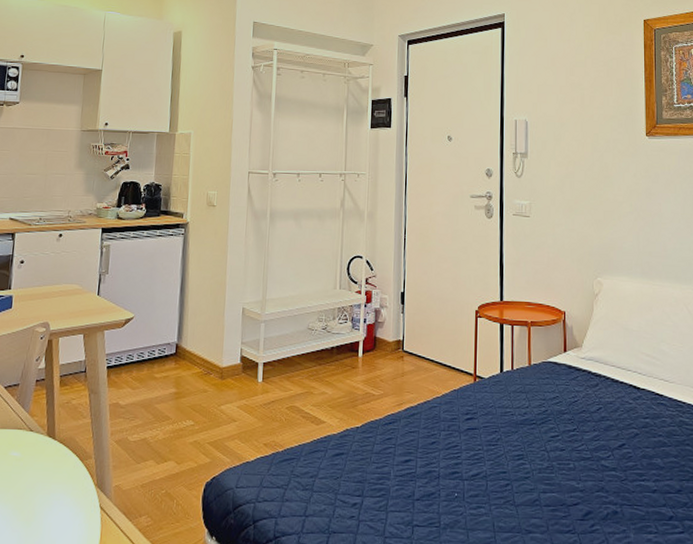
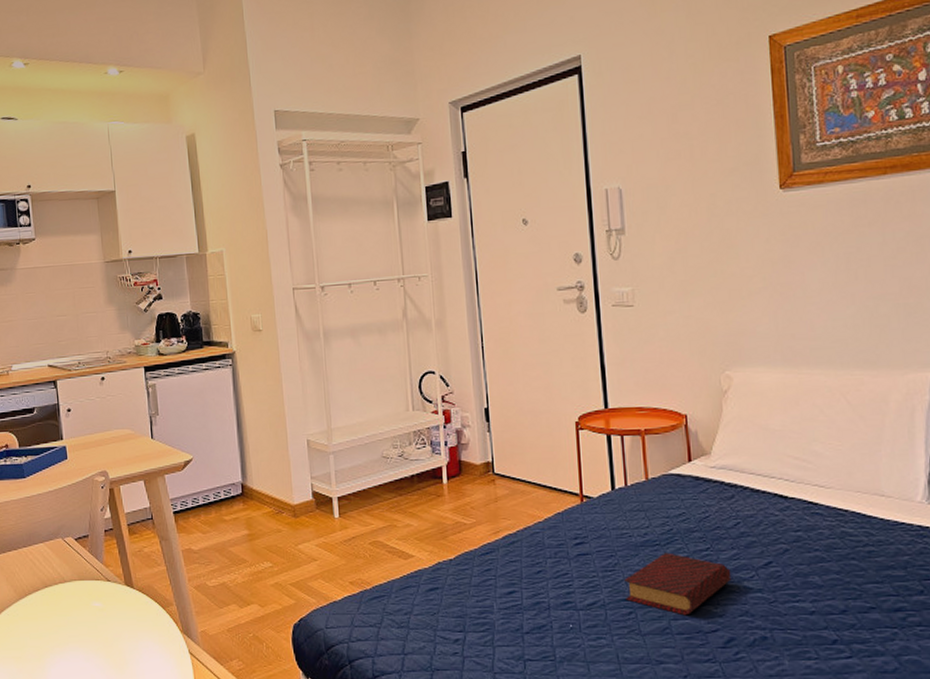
book: none [504,431,592,489] -> present [623,552,732,616]

